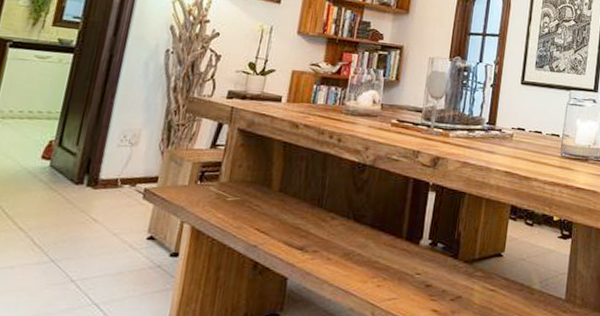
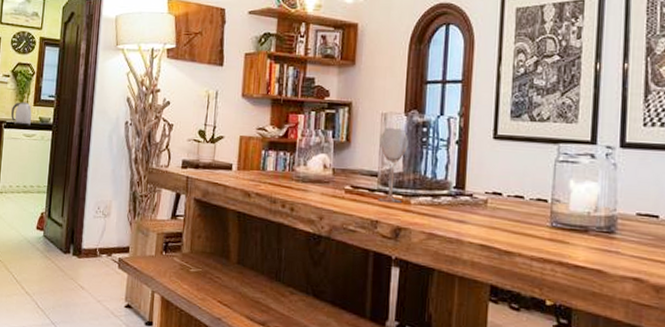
kettle: none [20,21,49,47] -> present [11,102,32,126]

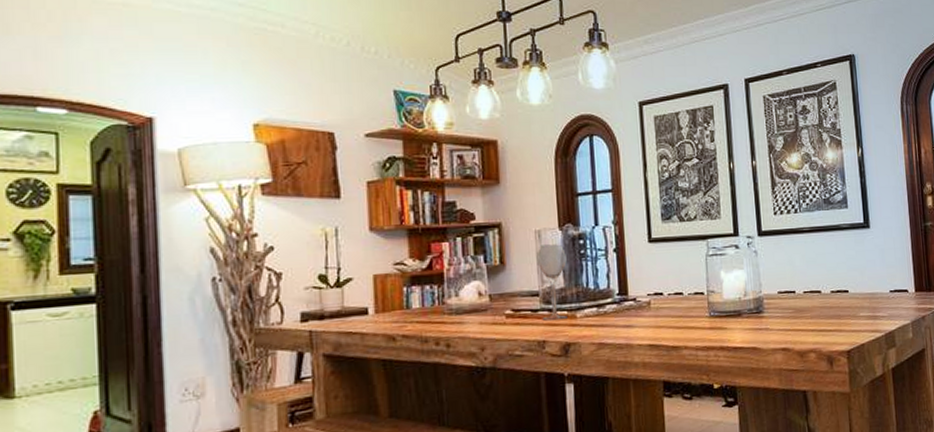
kettle: present [11,102,32,126] -> none [21,271,58,304]

